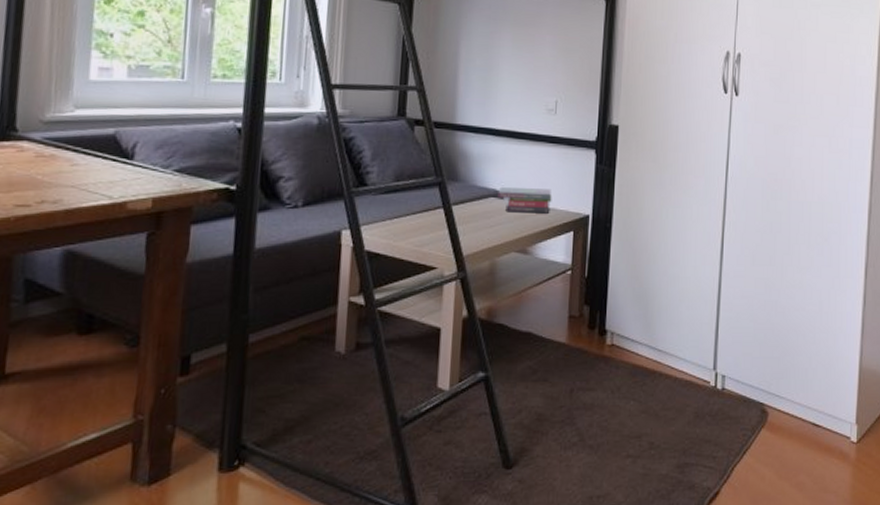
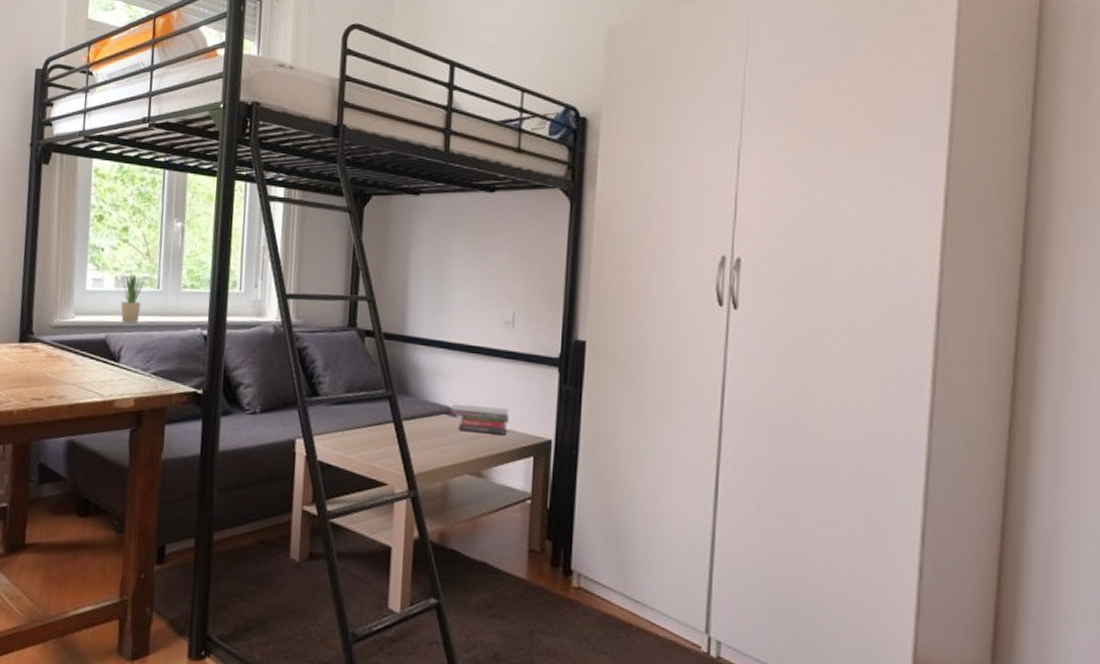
potted plant: none [135,58,167,117] -> present [121,269,146,324]

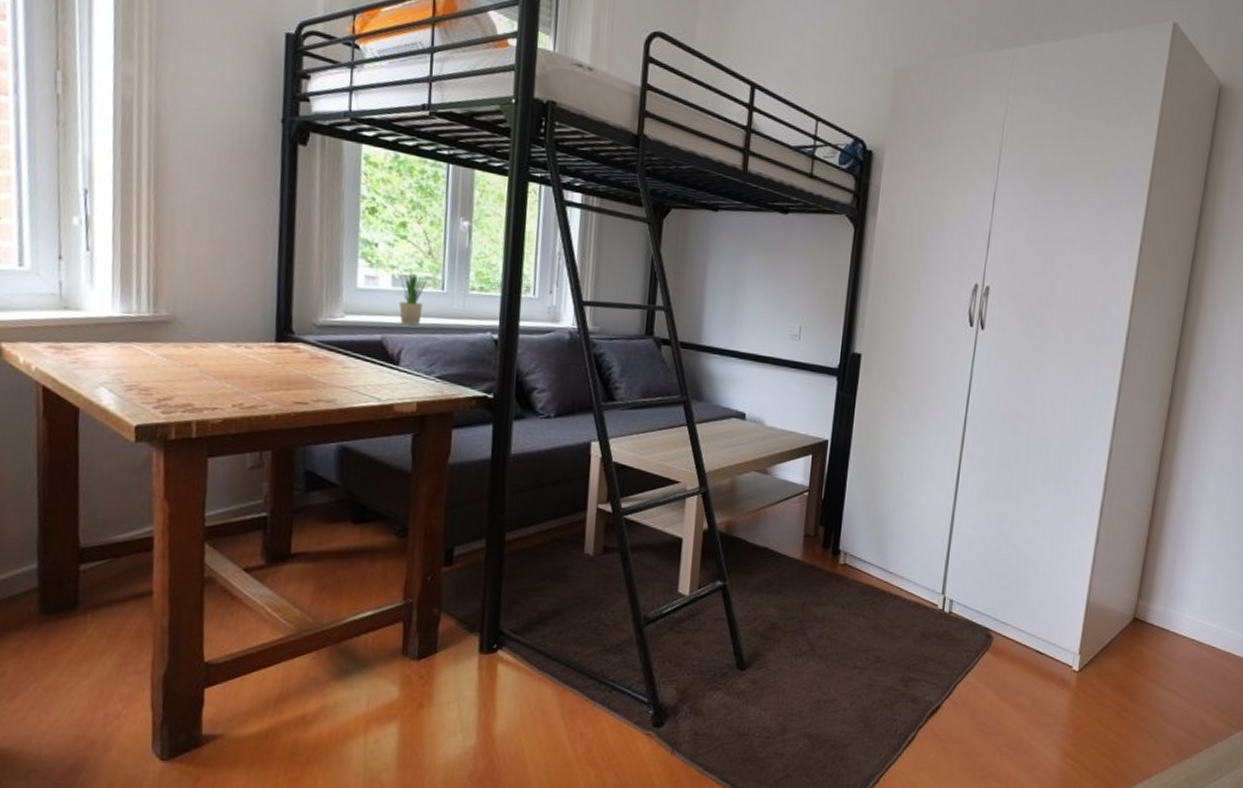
books: present [450,403,510,435] -> none [740,408,793,436]

